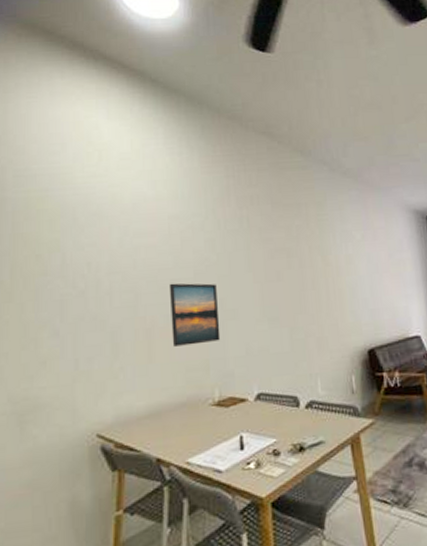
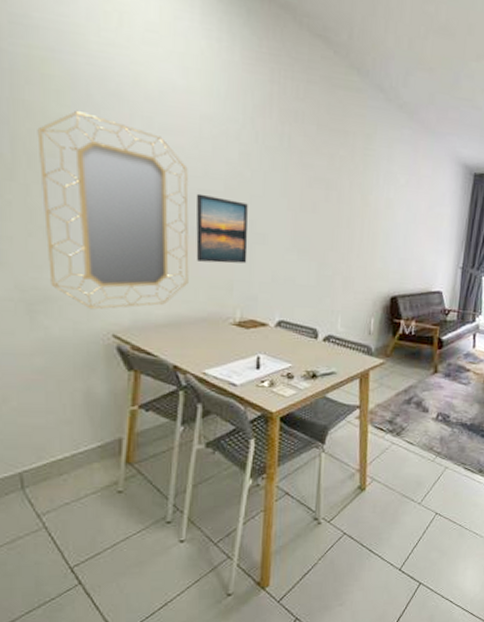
home mirror: none [32,232,167,412] -> present [37,110,189,310]

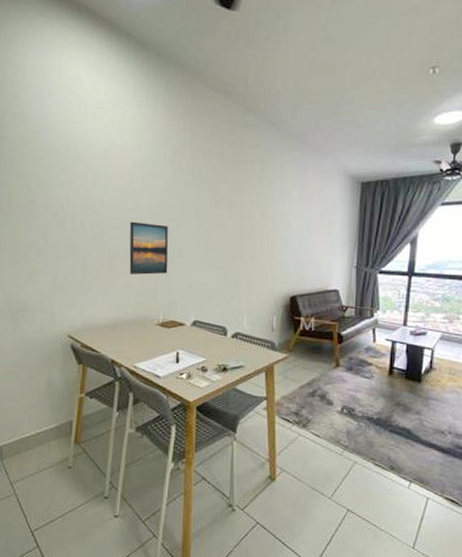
home mirror: present [37,110,189,310] -> none [24,170,124,316]

